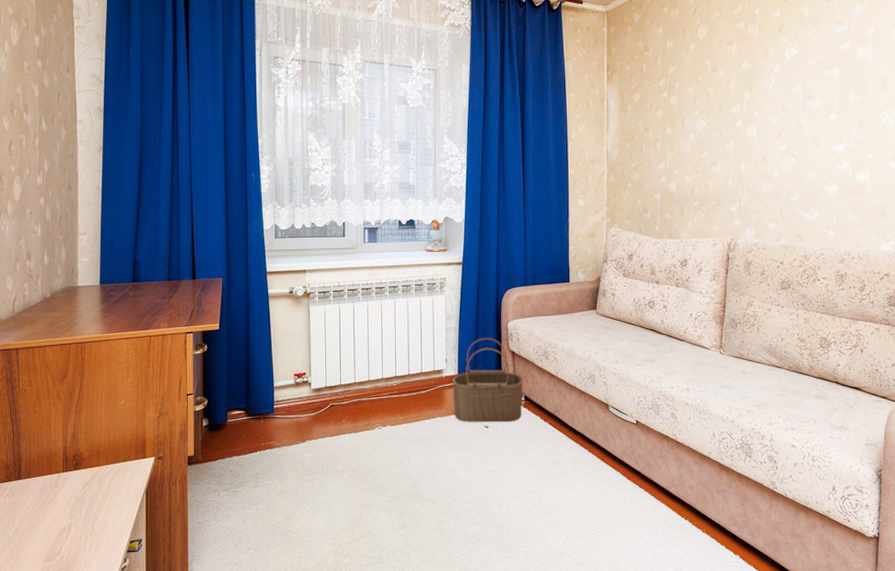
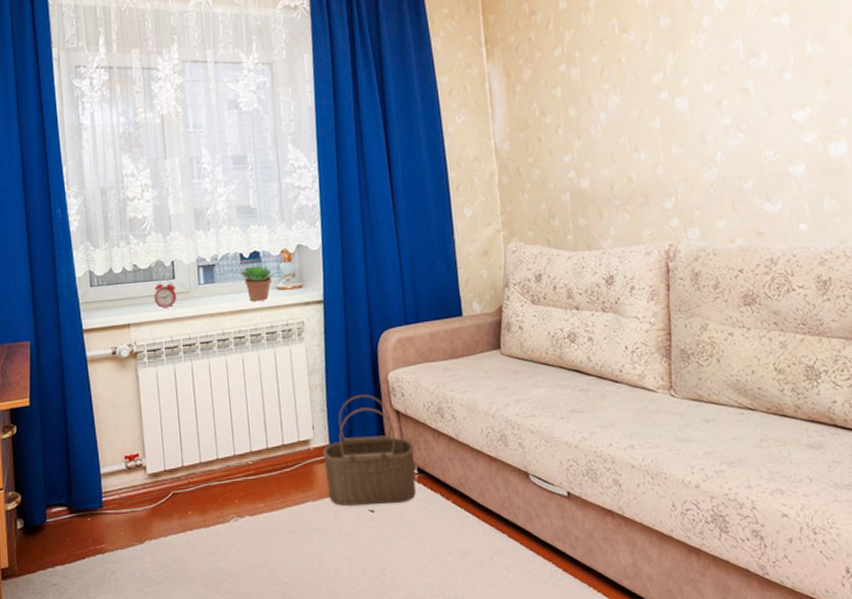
alarm clock: none [327,236,346,260] -> present [154,279,177,309]
succulent plant: none [397,231,424,260] -> present [239,265,273,302]

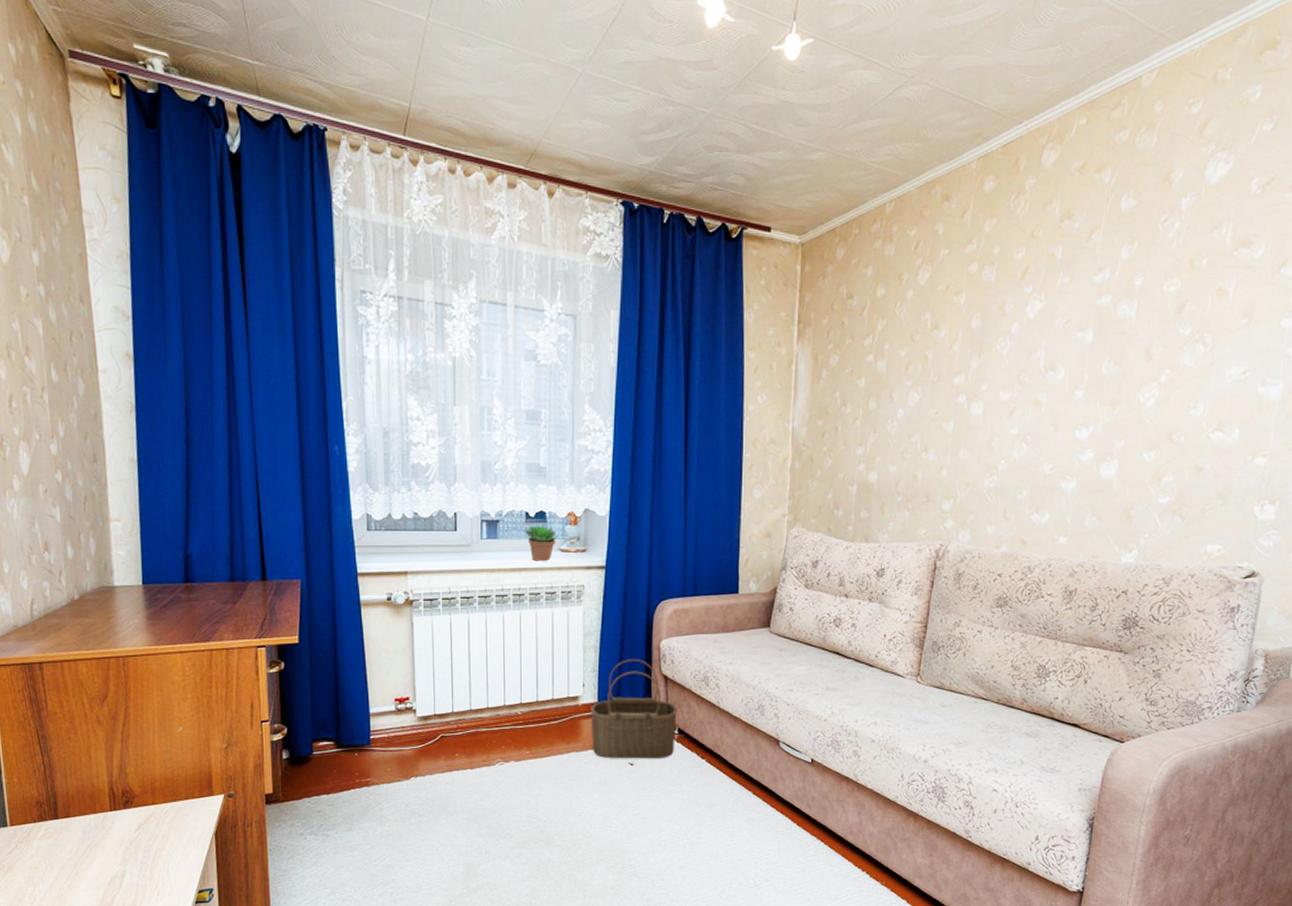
alarm clock: present [154,279,177,309] -> none [434,530,458,561]

